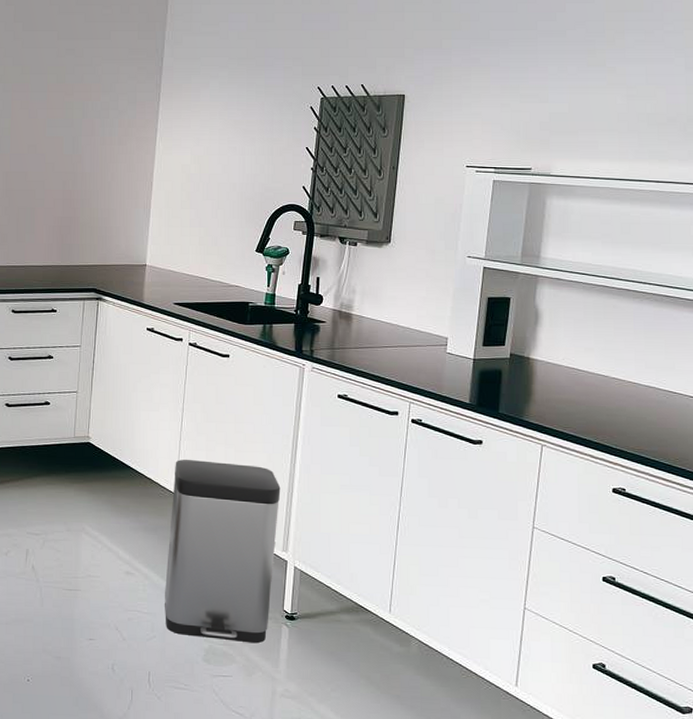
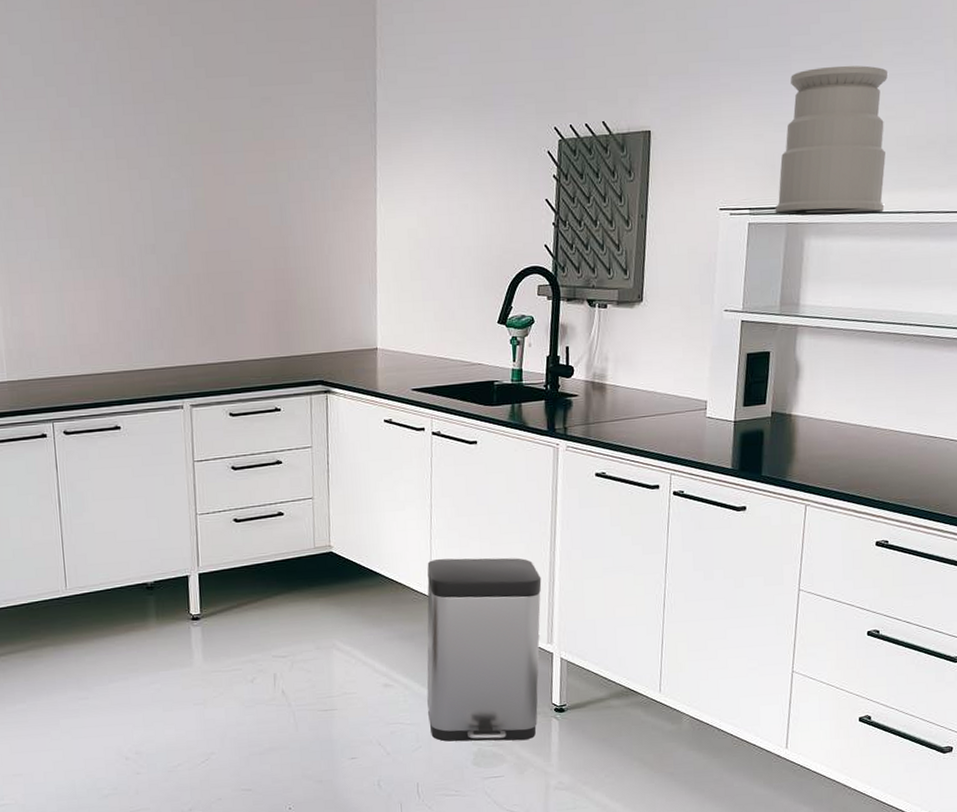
container: none [519,50,629,180] -> present [775,65,888,216]

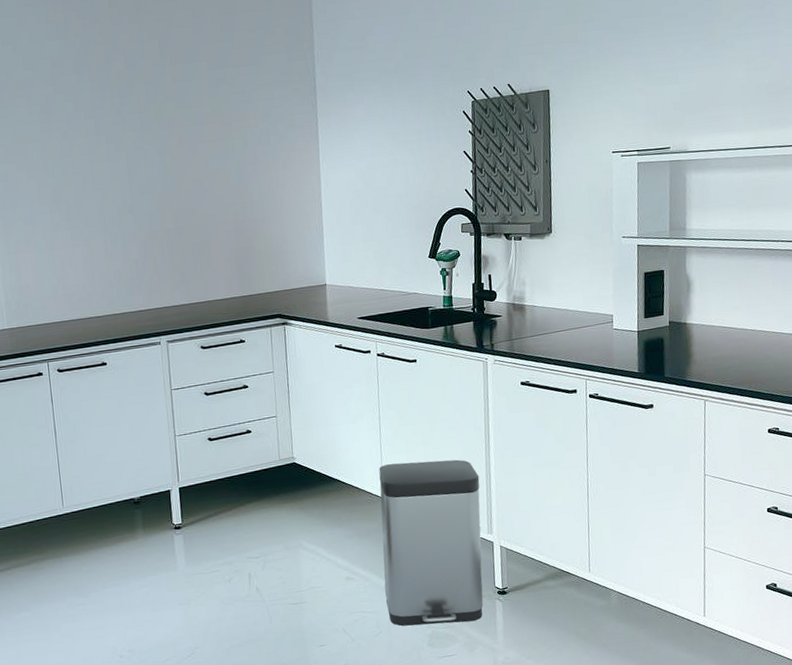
container: present [775,65,888,216] -> none [659,27,752,155]

